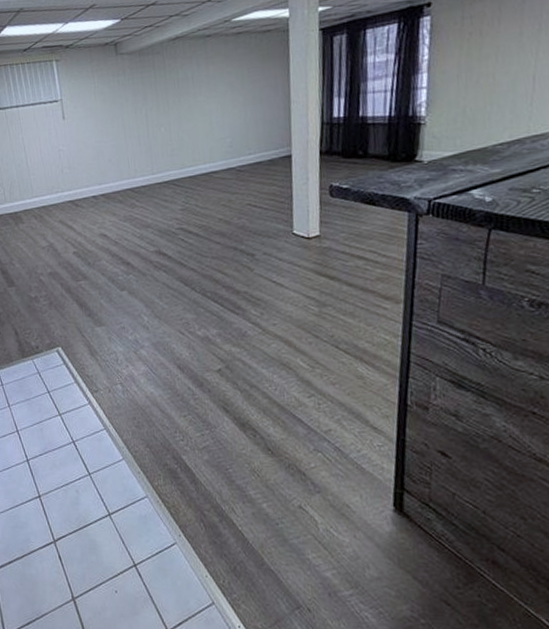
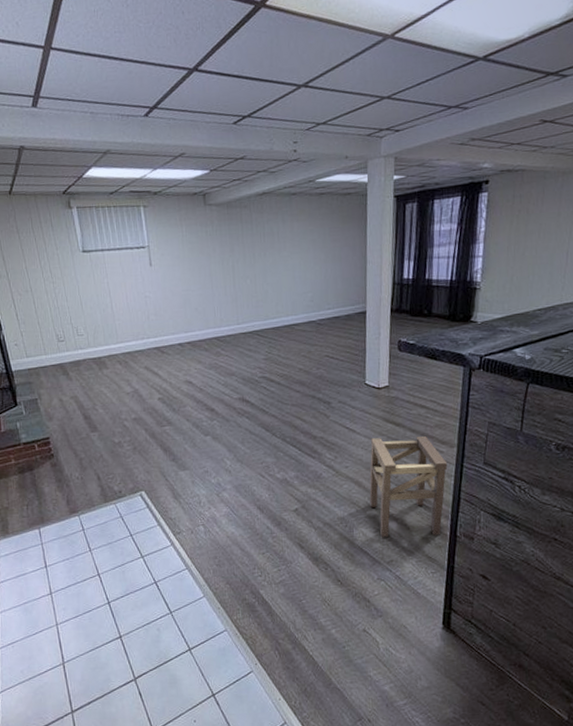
stool: none [300,291,393,403] -> present [369,436,448,537]

